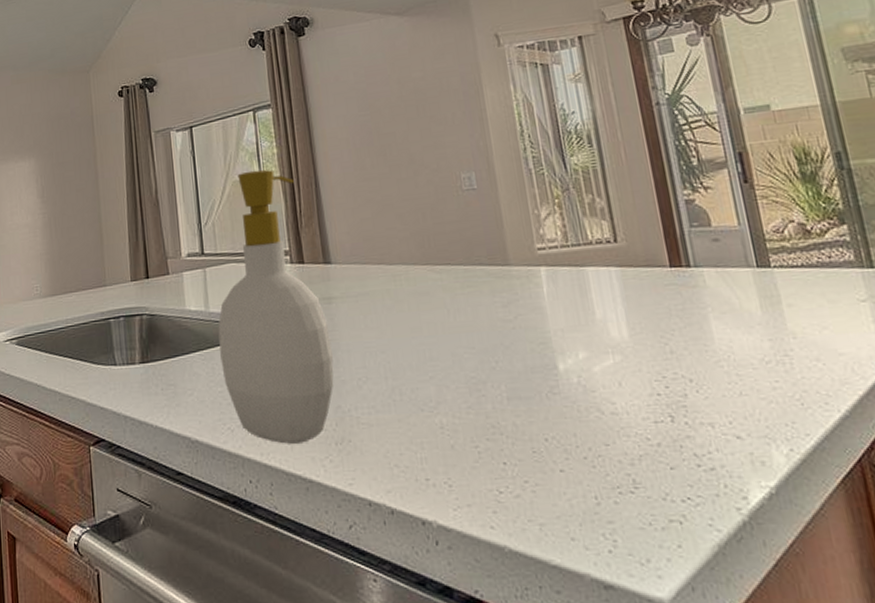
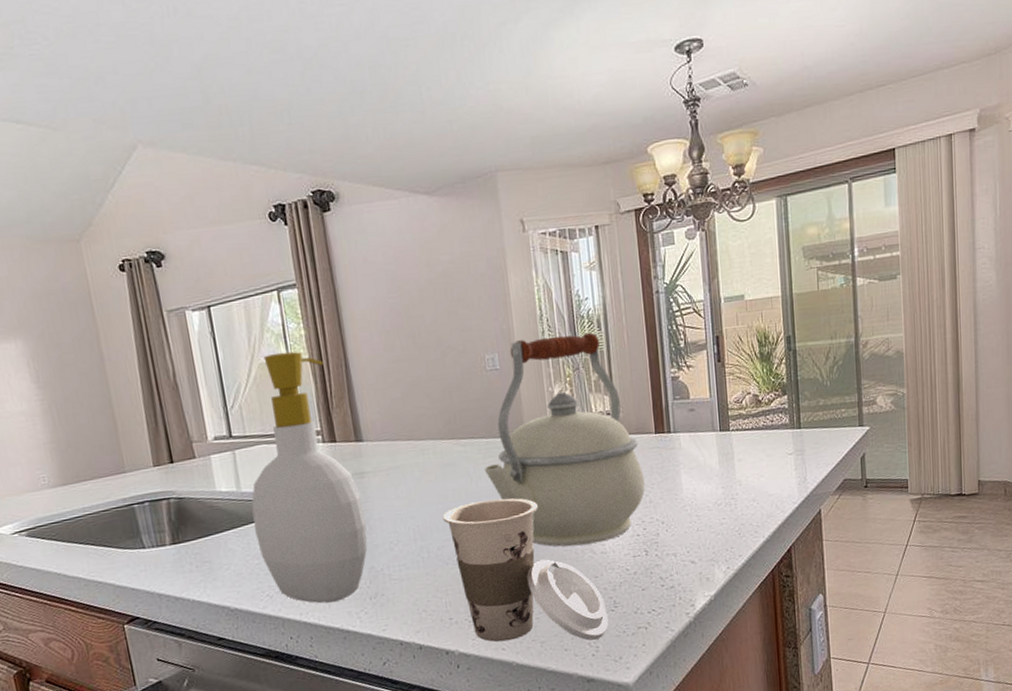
cup: none [416,336,629,530] -> present [442,498,609,642]
kettle: none [462,149,663,402] -> present [484,332,645,547]

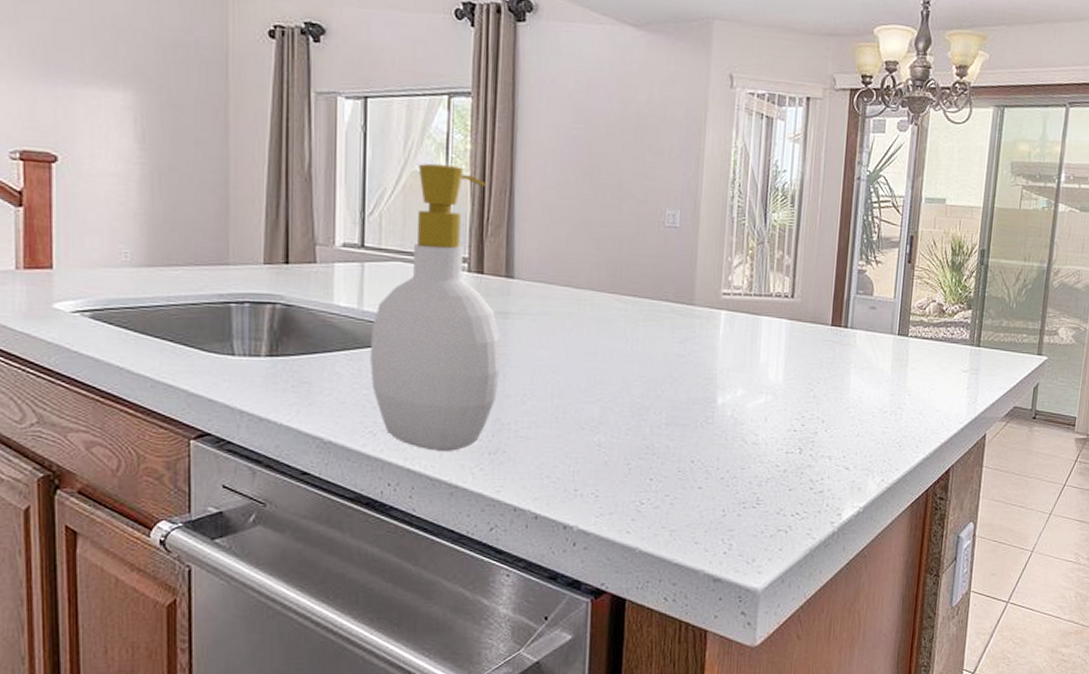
cup: present [442,498,609,642] -> none [587,366,748,536]
kettle: present [484,332,645,547] -> none [642,201,812,432]

